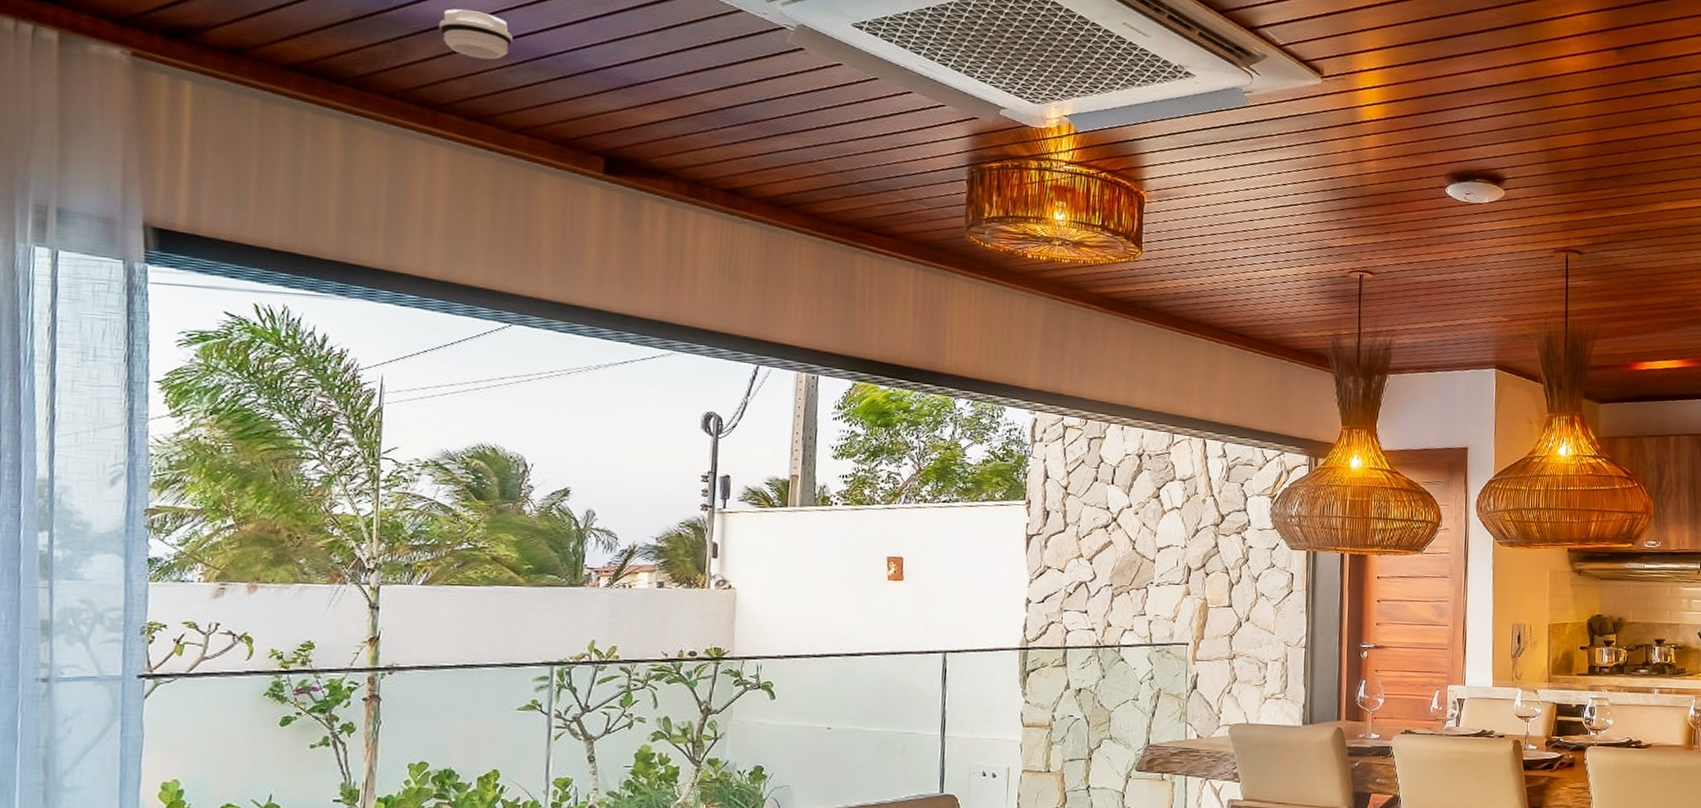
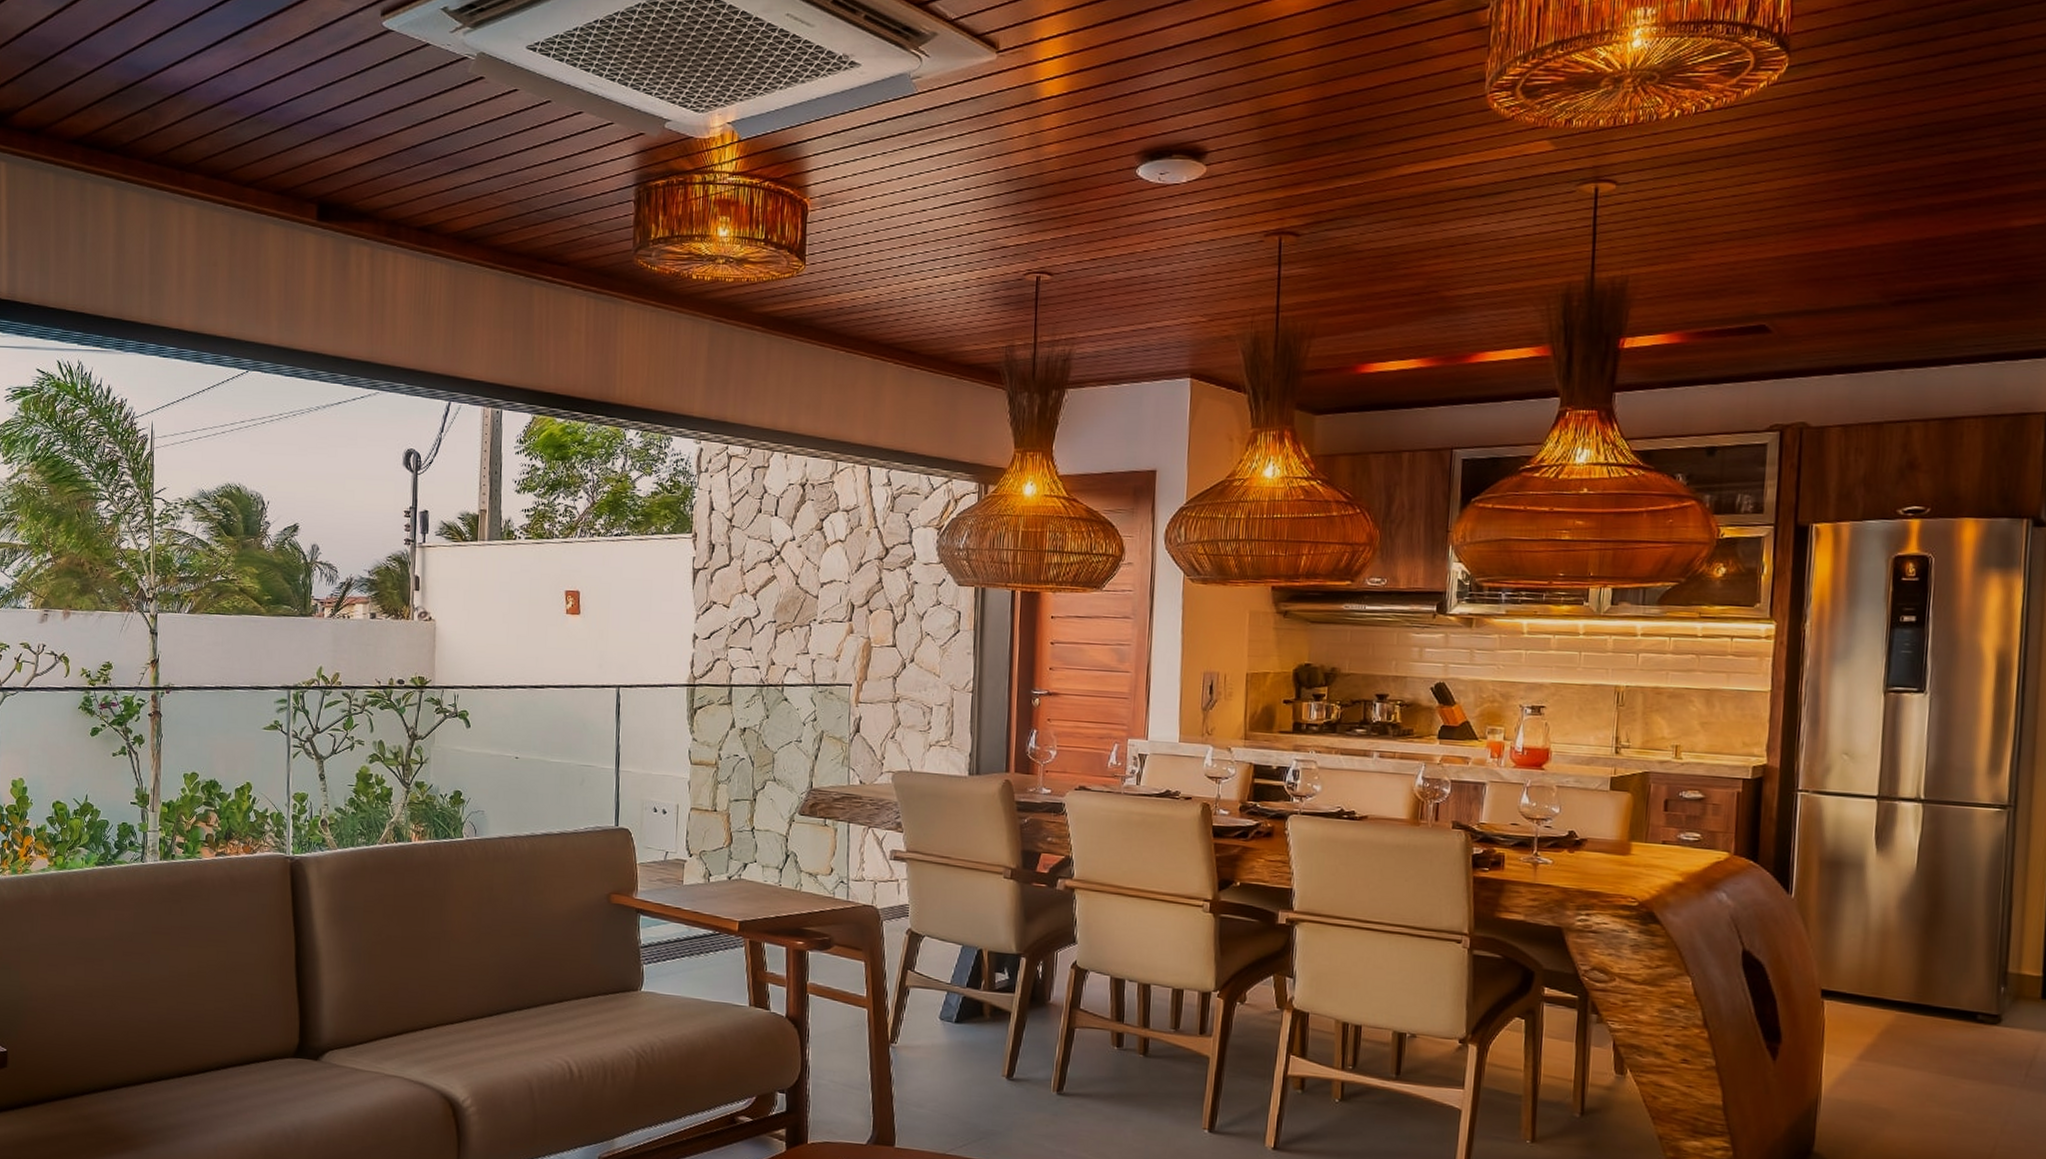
smoke detector: present [438,9,513,60] -> none [183,72,241,118]

